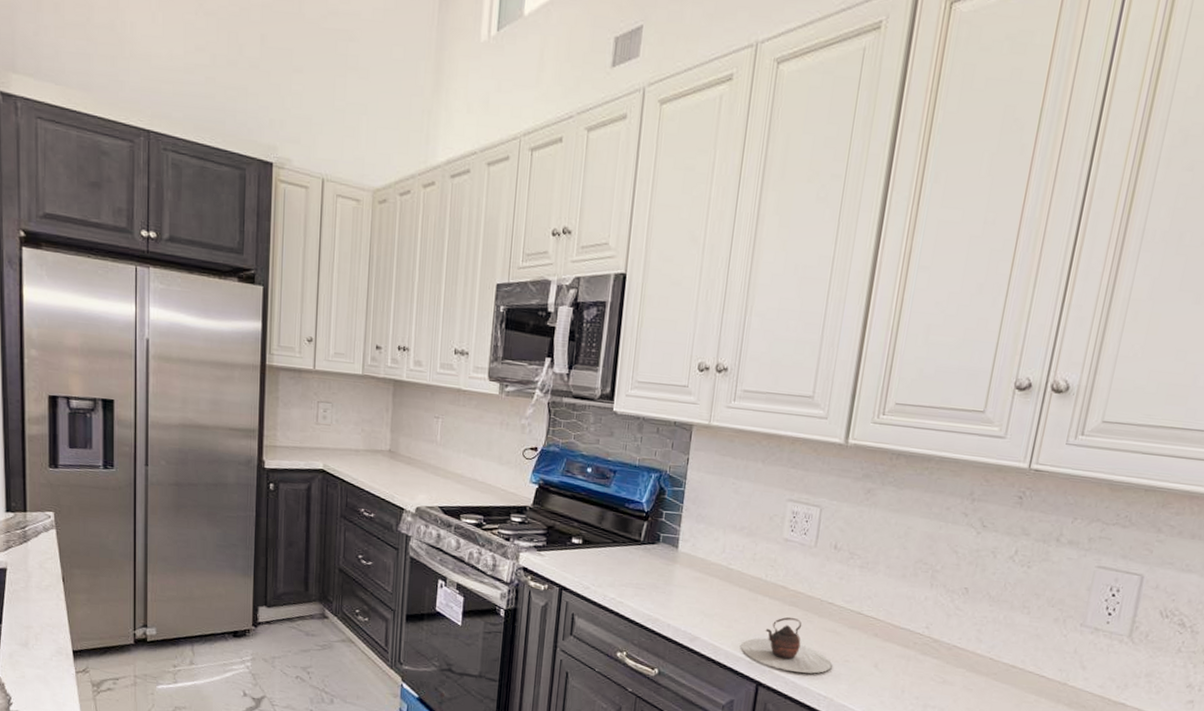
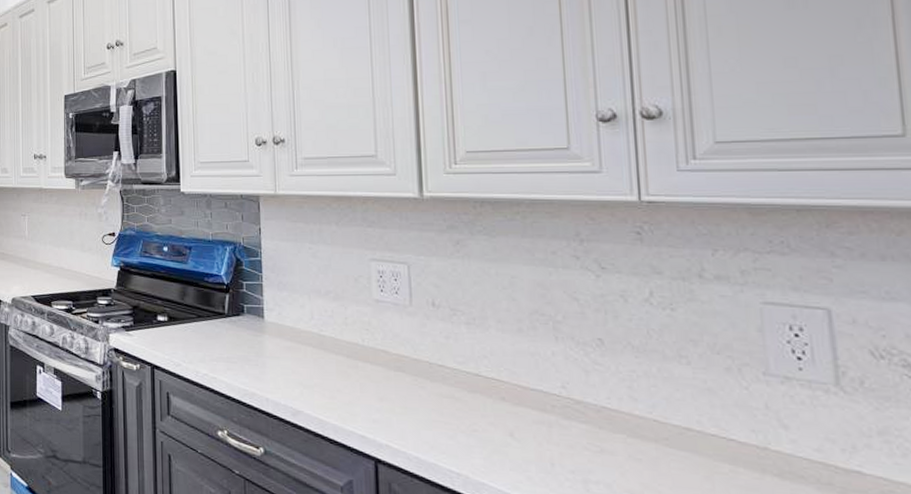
teapot: present [741,617,831,674] -> none [349,383,457,447]

